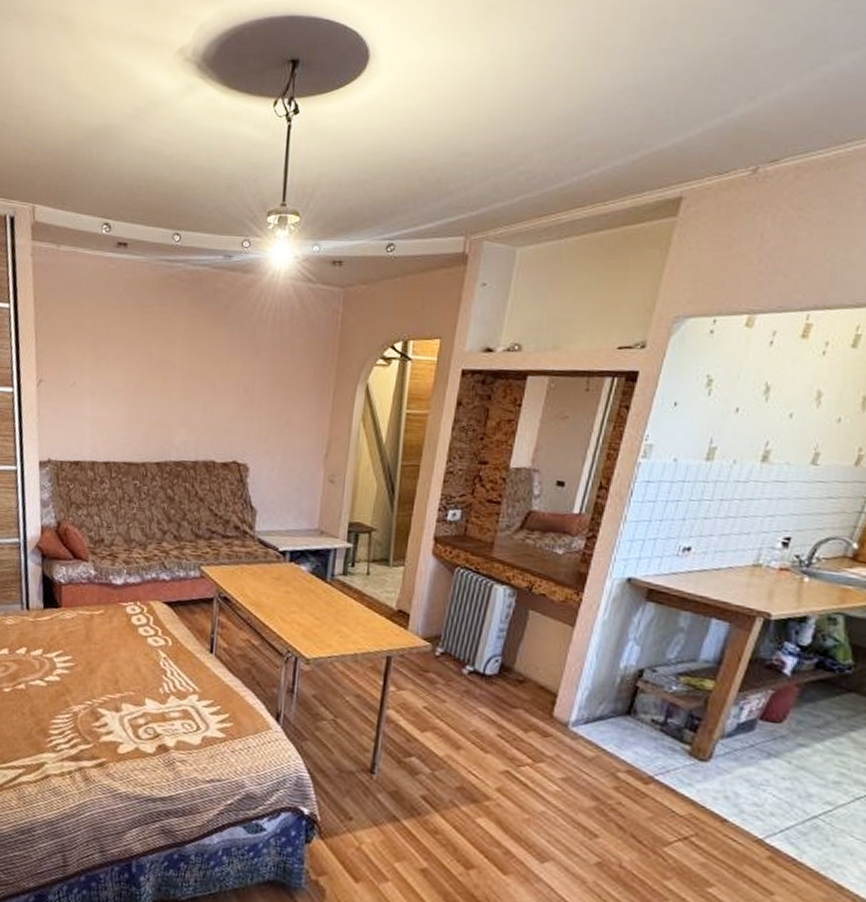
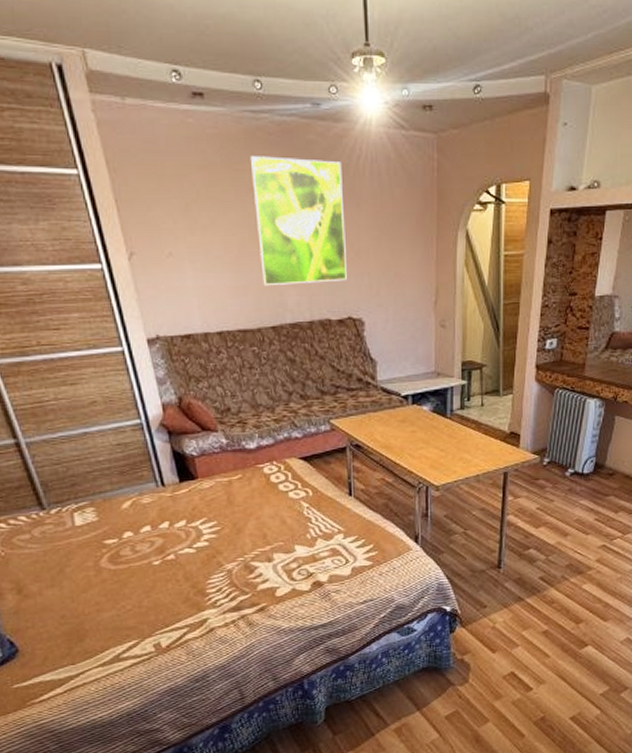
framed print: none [154,300,246,425] -> present [249,156,347,286]

